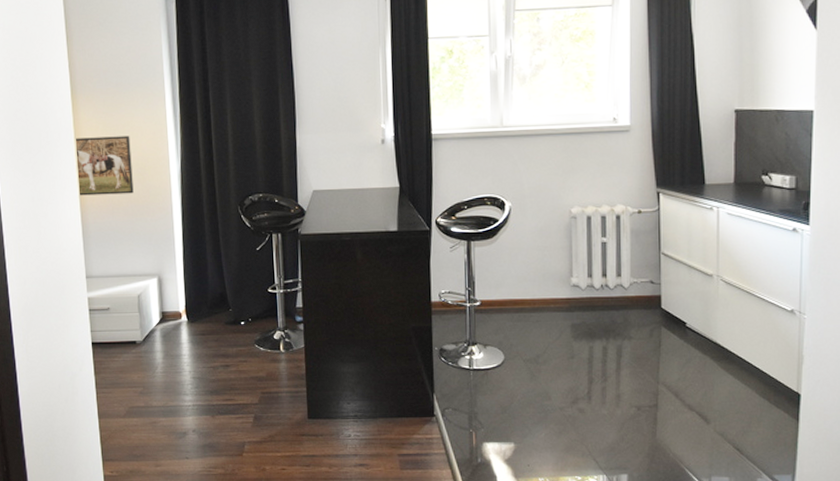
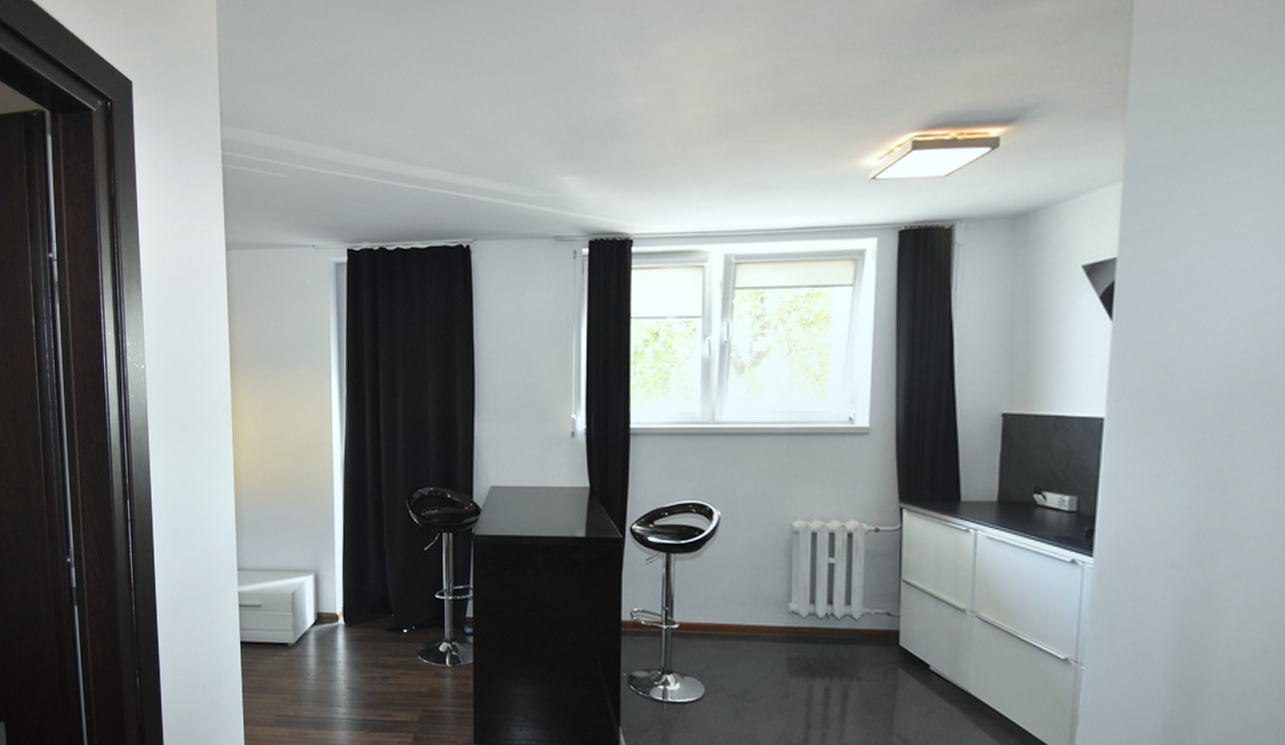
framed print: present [76,136,134,196] -> none [233,416,292,480]

